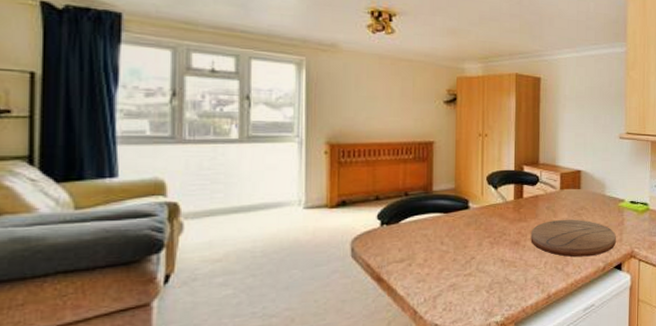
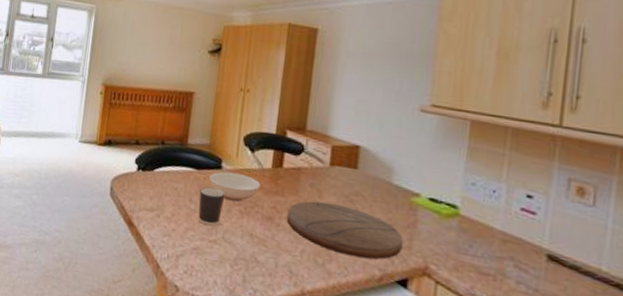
mug: none [450,227,475,262] -> present [198,187,226,226]
bowl: none [458,210,506,235] -> present [209,171,261,202]

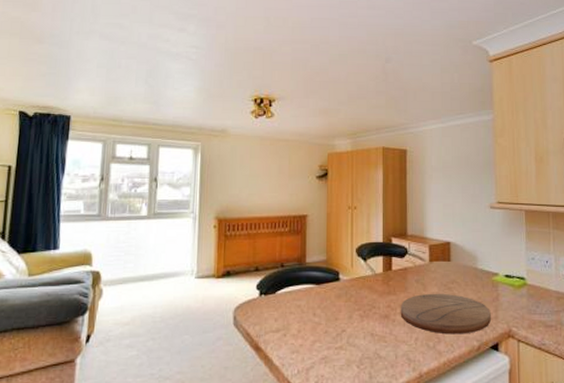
mug: present [198,187,226,226] -> none [322,299,346,334]
bowl: present [209,171,261,202] -> none [329,282,375,308]

